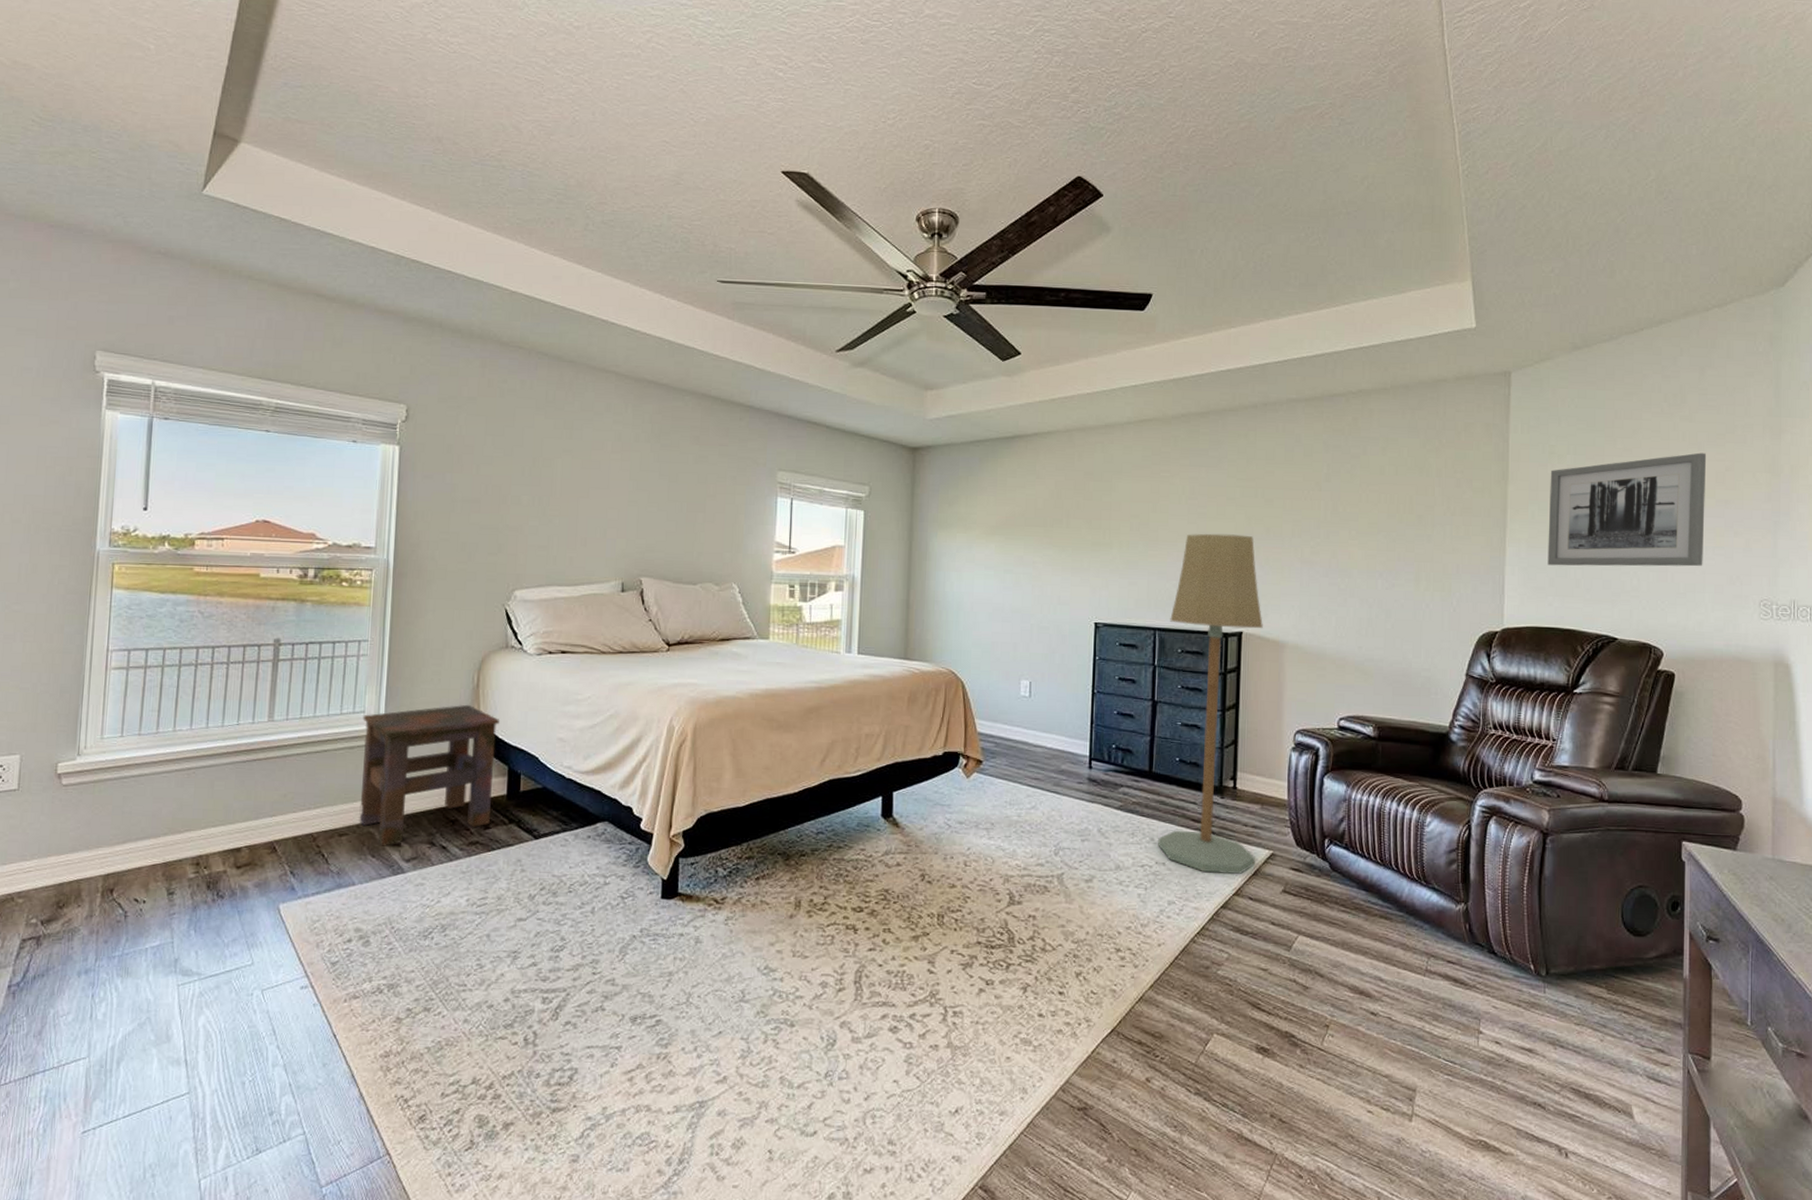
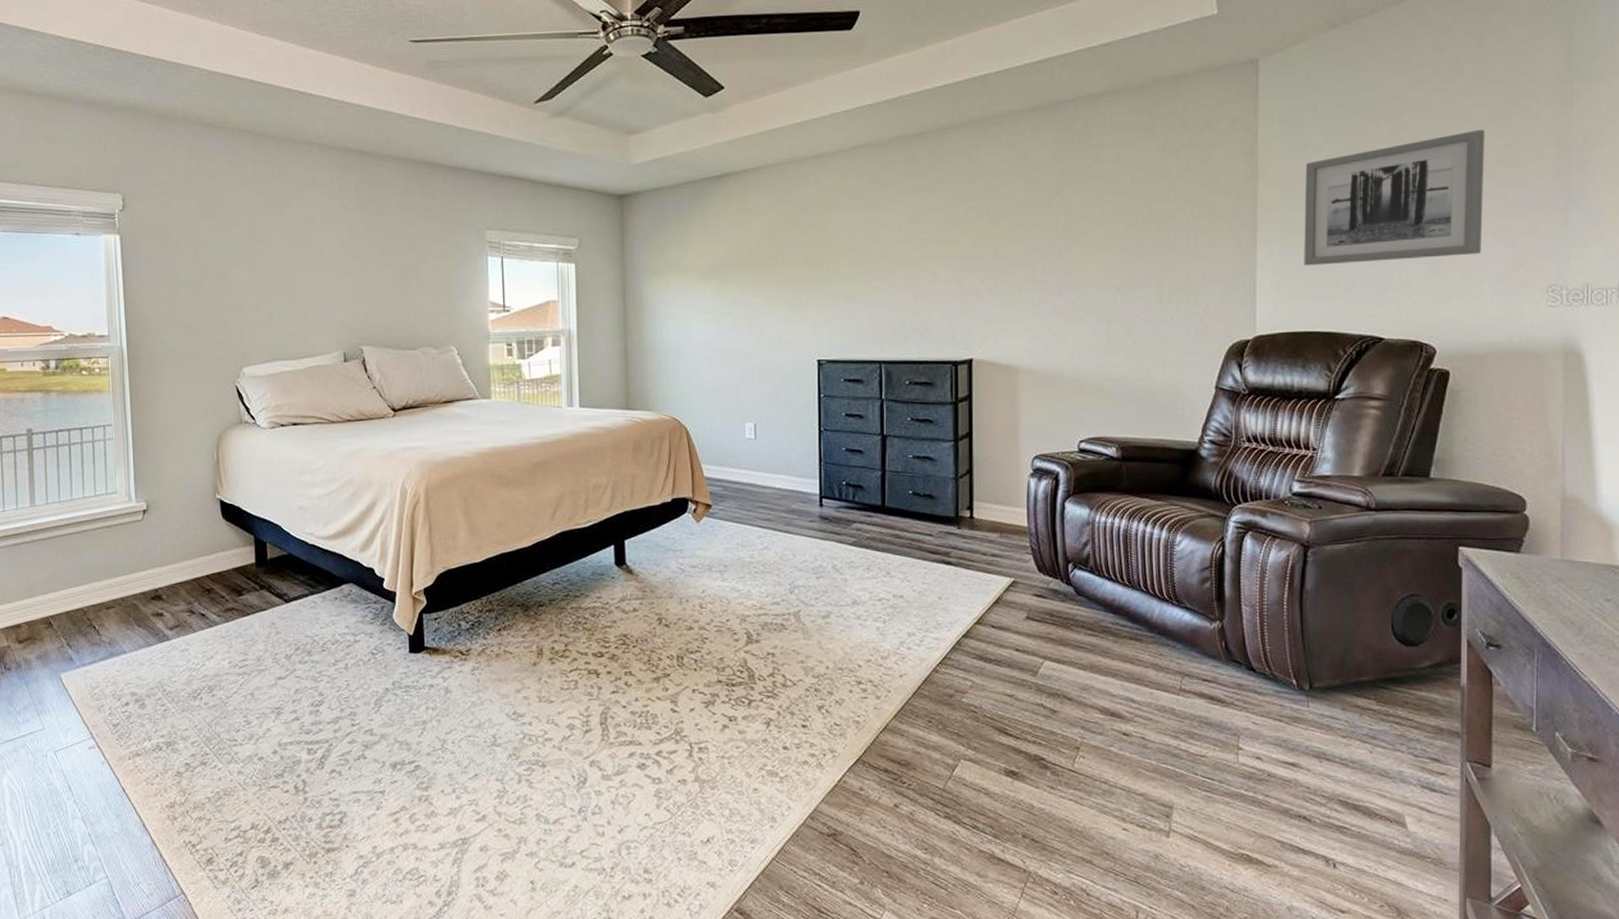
side table: present [359,704,499,846] -> none [115,479,244,617]
floor lamp: present [1157,533,1263,875] -> none [893,258,996,604]

